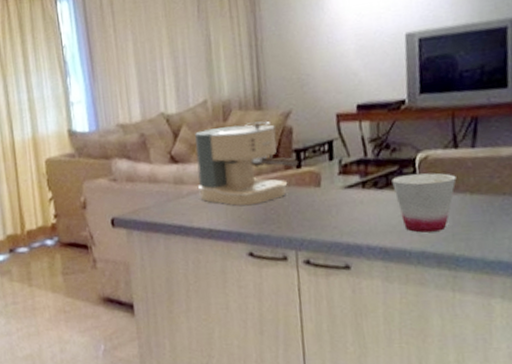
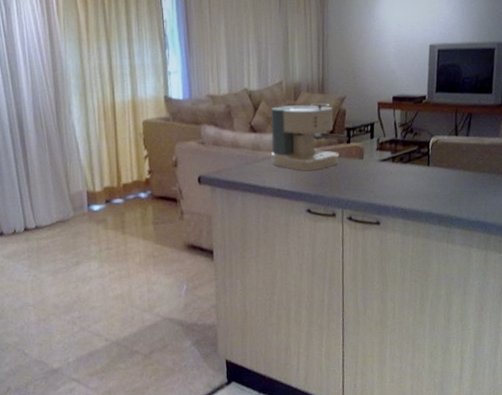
cup: present [391,172,457,233] -> none [413,152,455,198]

